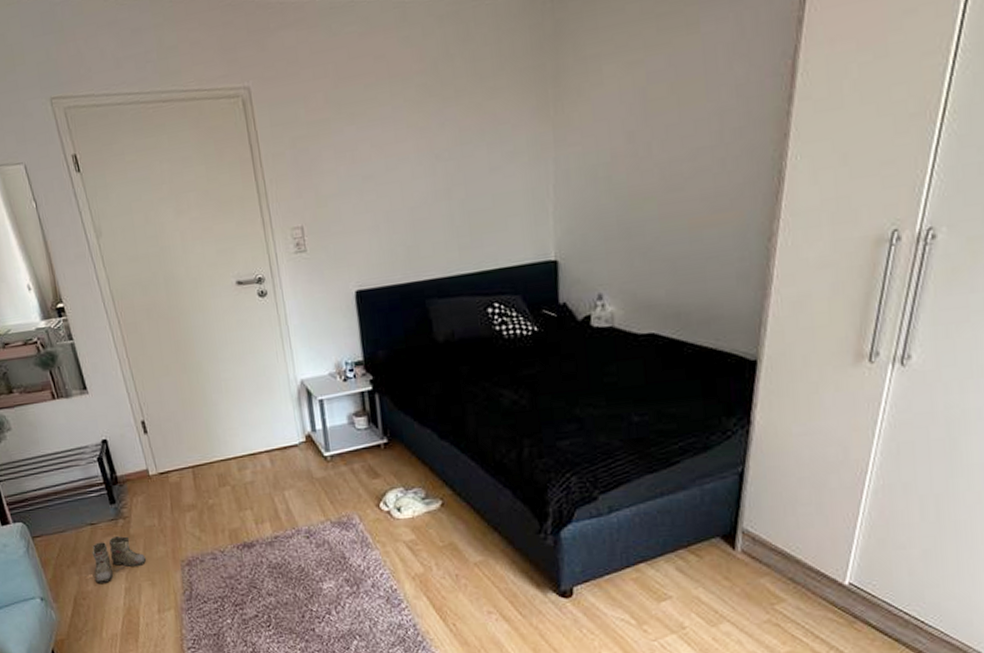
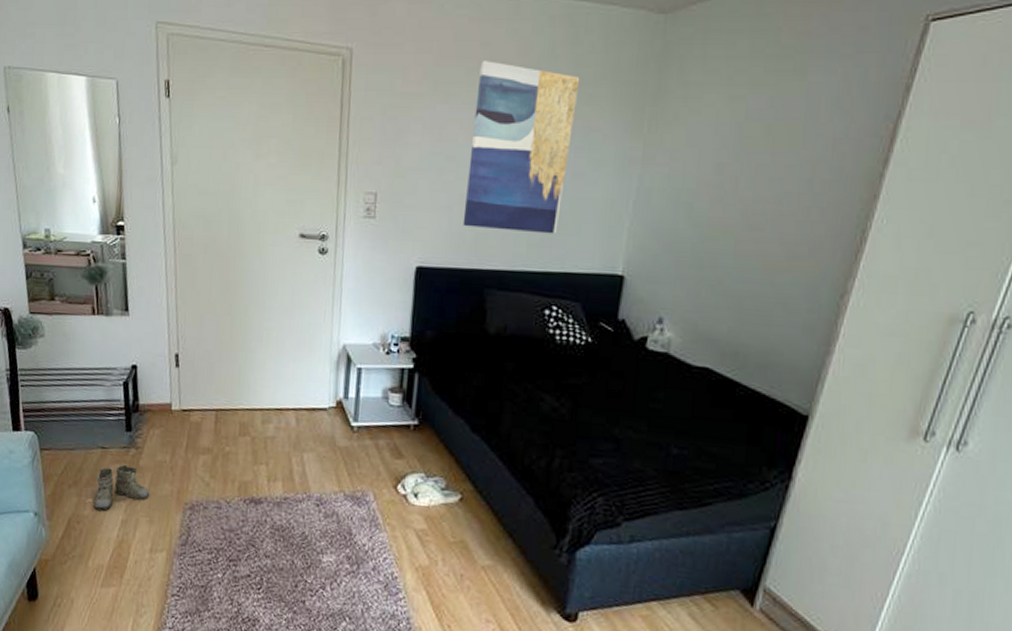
wall art: none [378,71,485,243] -> present [462,61,580,234]

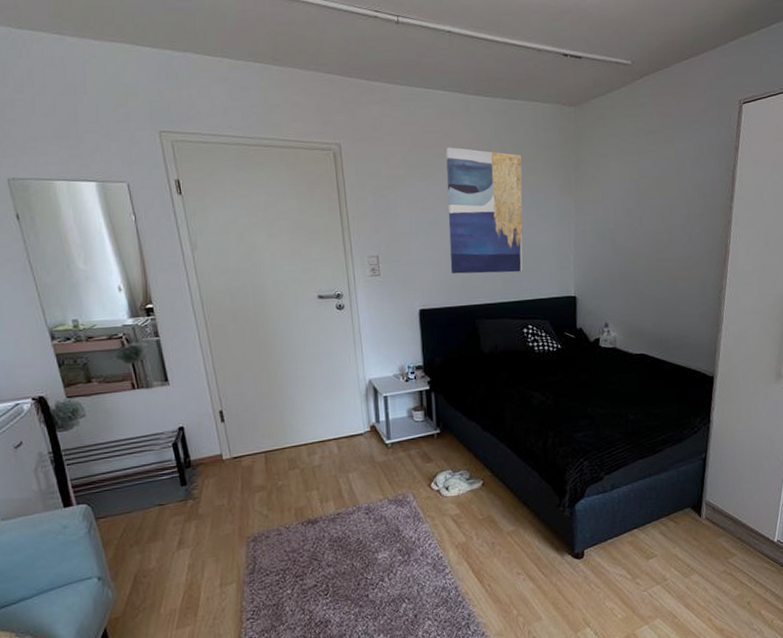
boots: present [92,464,150,511] -> none [156,515,213,561]

